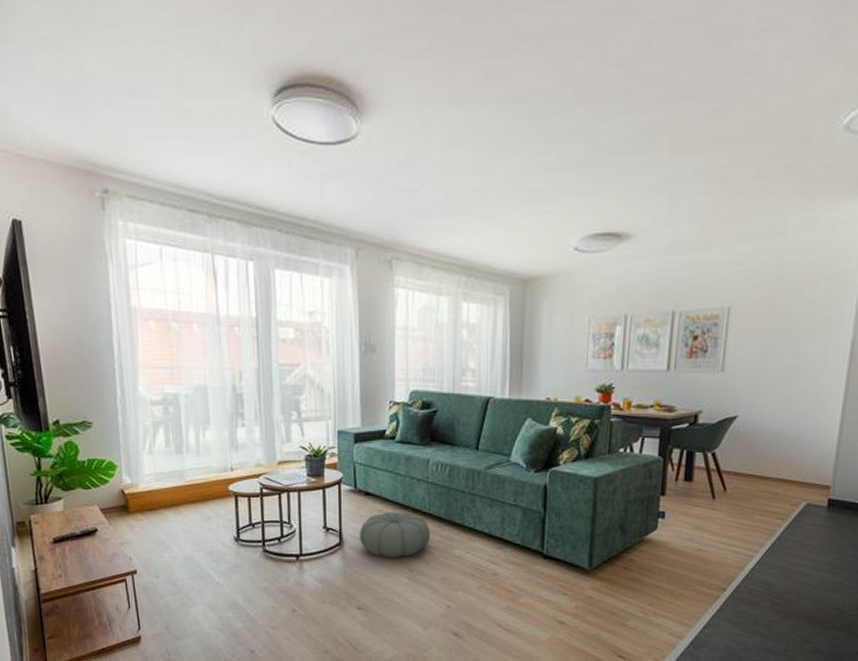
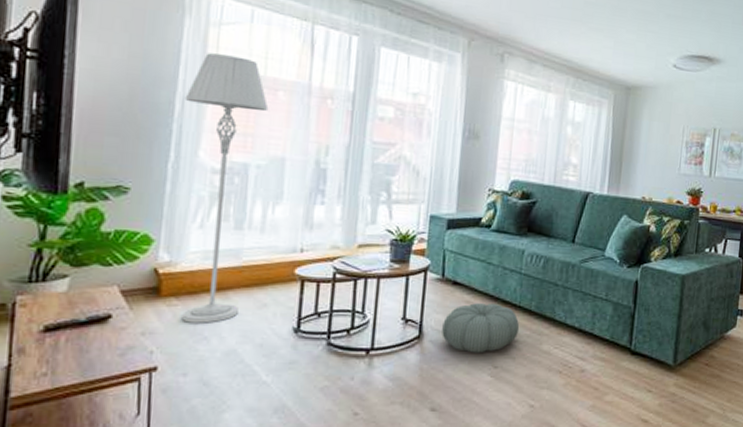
floor lamp: none [119,295,189,534] -> present [181,53,269,323]

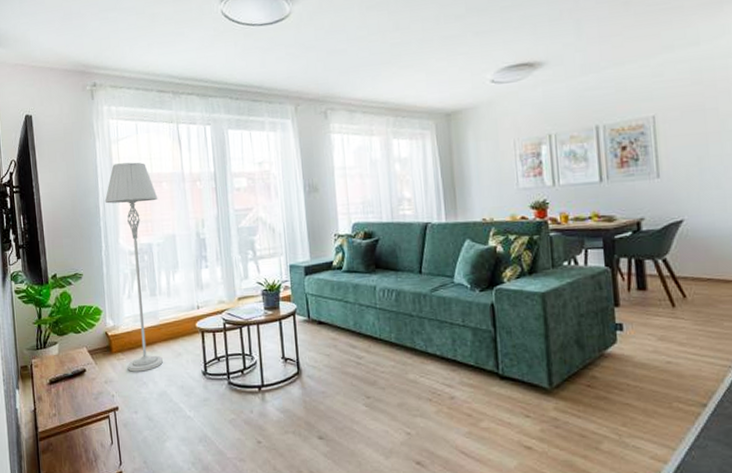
pouf: present [442,303,520,353] -> none [316,339,384,385]

